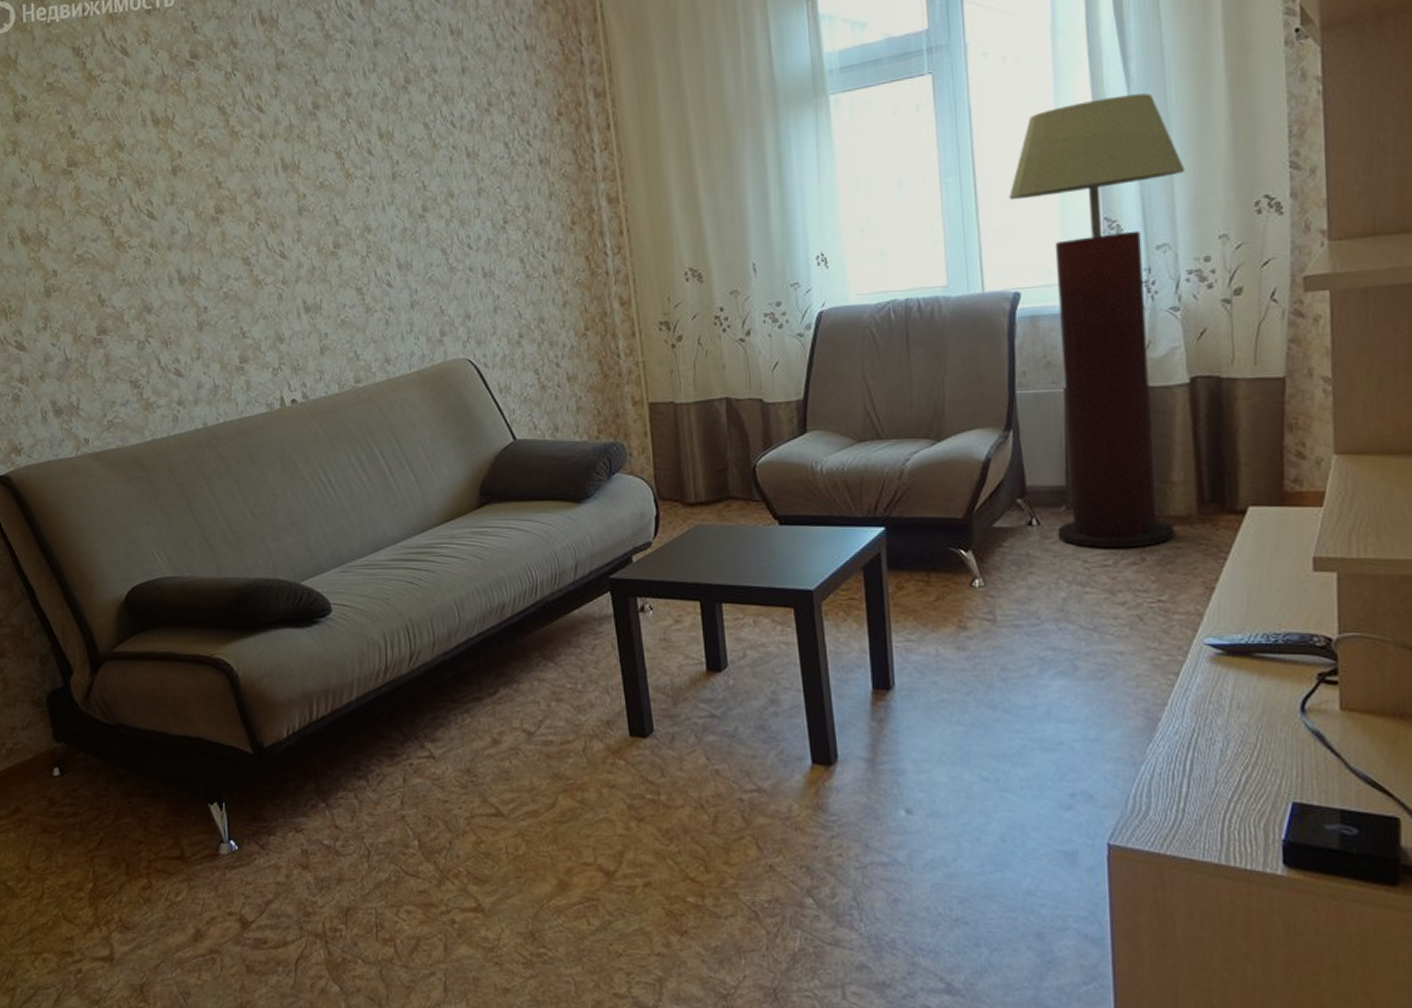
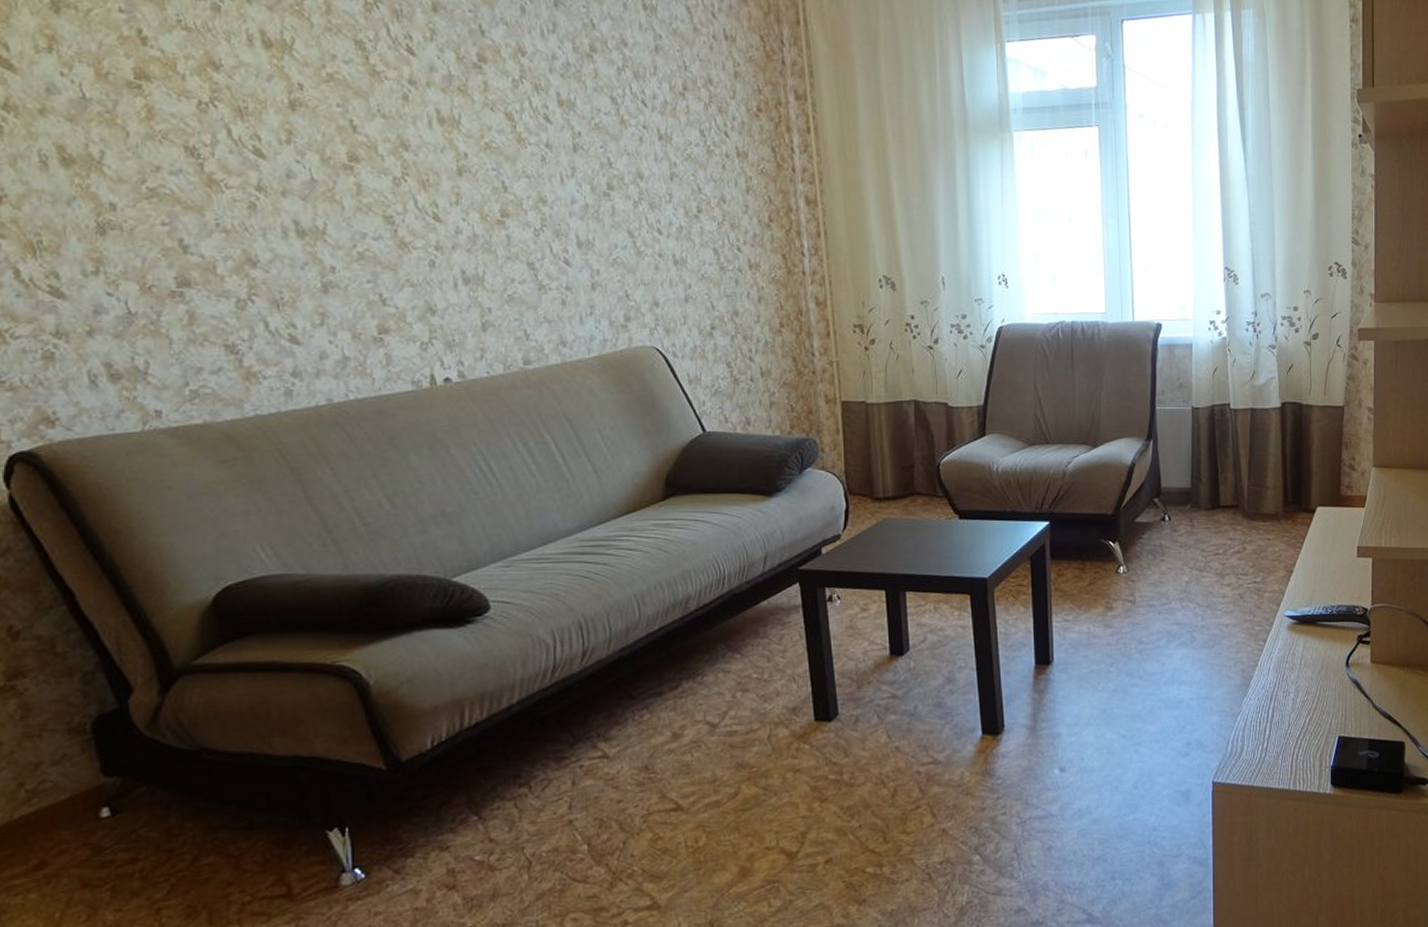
floor lamp: present [1009,93,1186,549] -> none [1156,168,1283,540]

